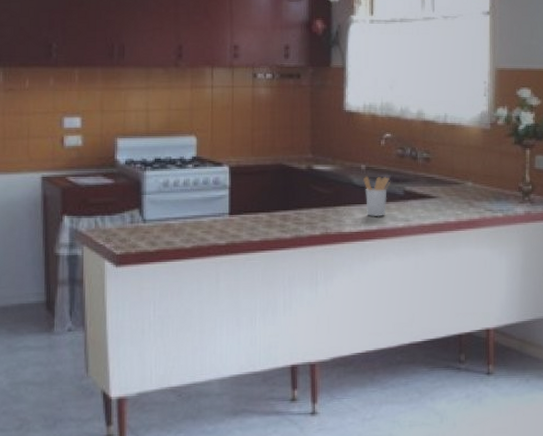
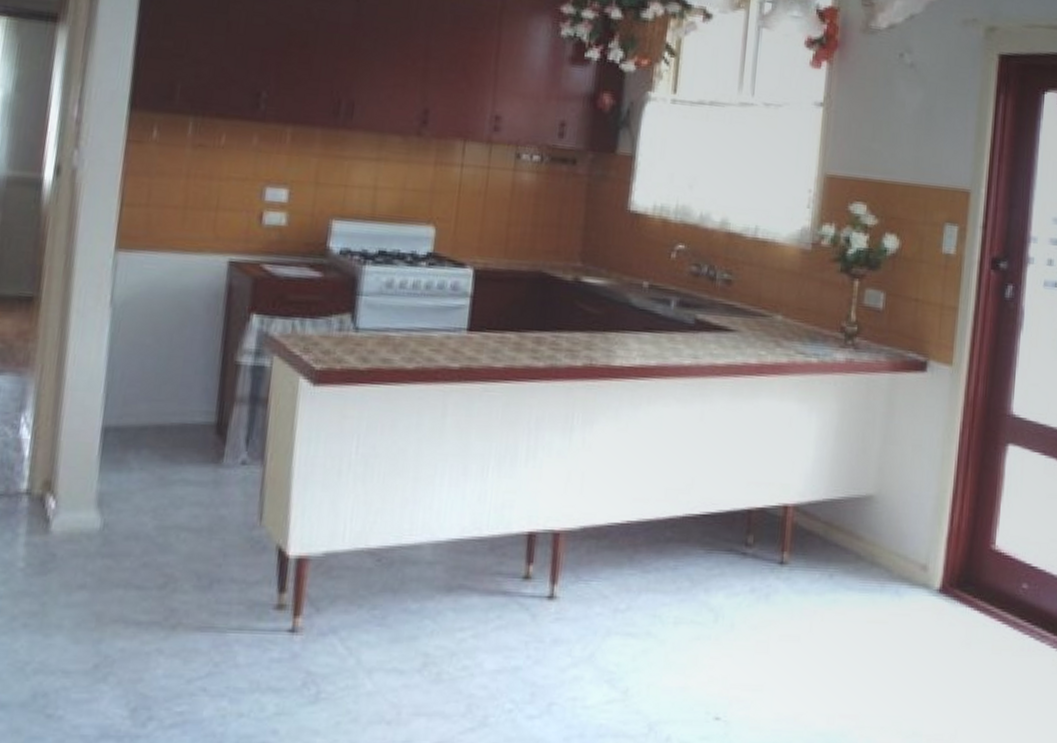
utensil holder: present [362,176,391,217] -> none [643,296,679,350]

